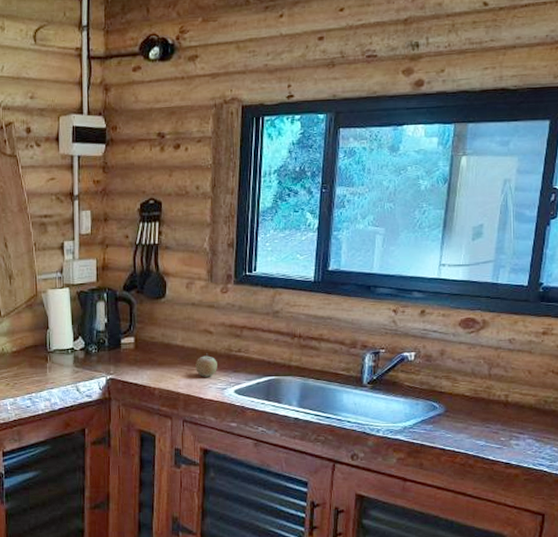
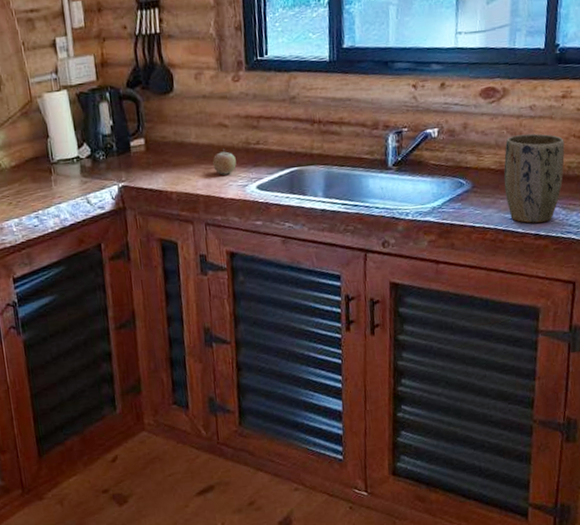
plant pot: none [477,365,542,453] -> present [504,133,565,224]

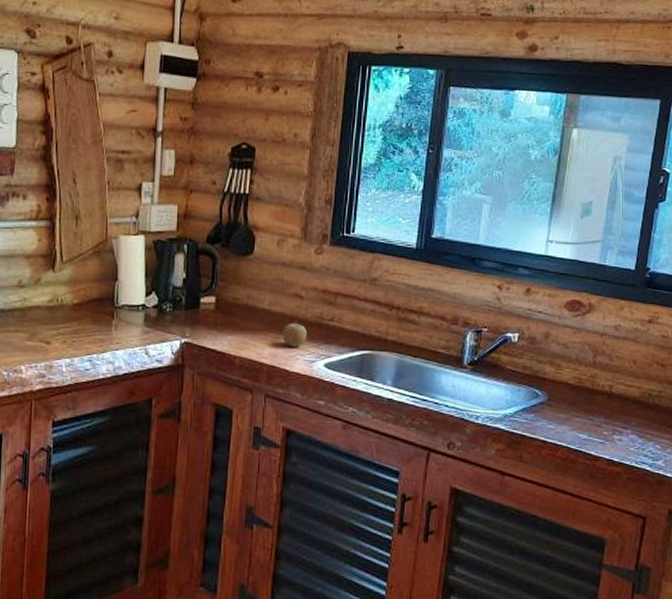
plant pot: present [504,133,565,224] -> none [581,353,647,449]

